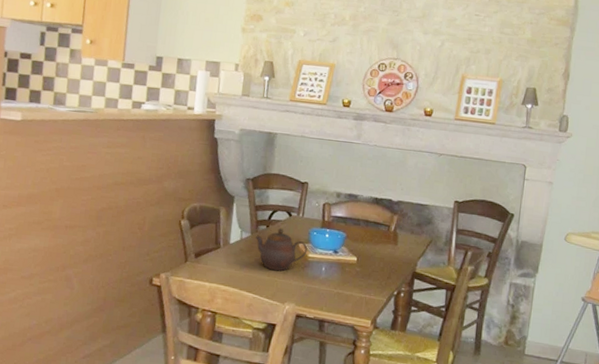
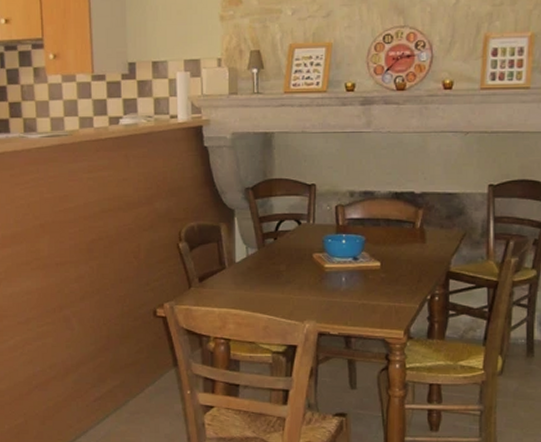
teapot: present [256,228,308,271] -> none [264,239,323,287]

